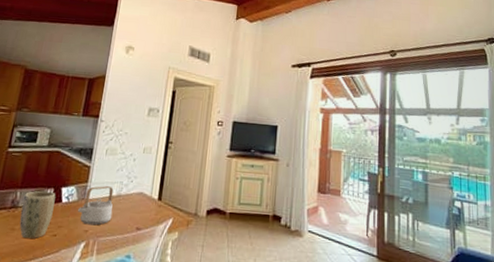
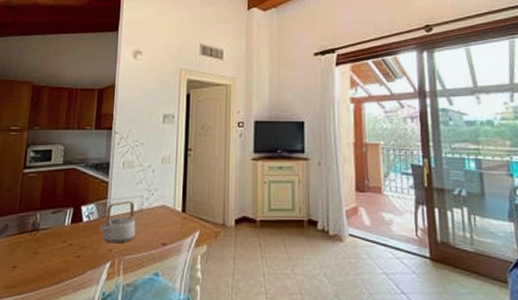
plant pot: present [19,190,56,239] -> none [42,211,76,262]

